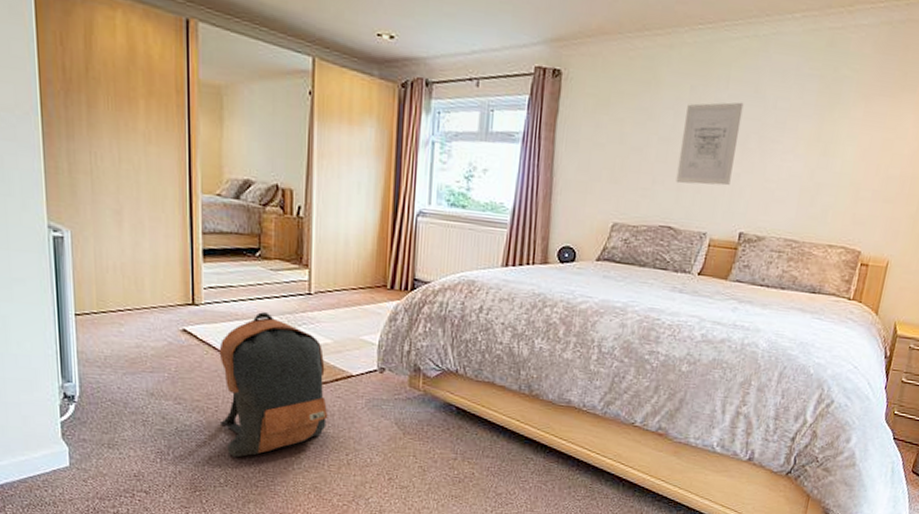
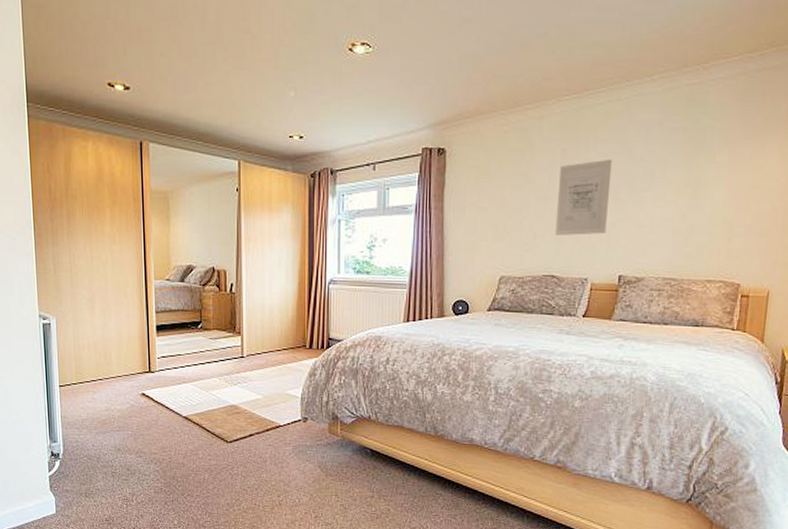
backpack: present [219,312,328,458] -> none [171,375,261,502]

